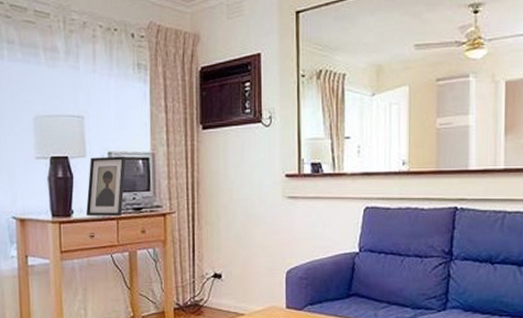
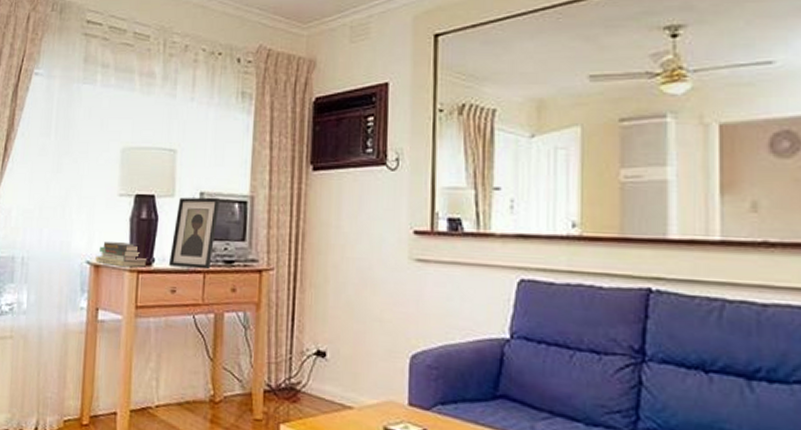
books: none [20,199,67,220] -> present [95,242,148,268]

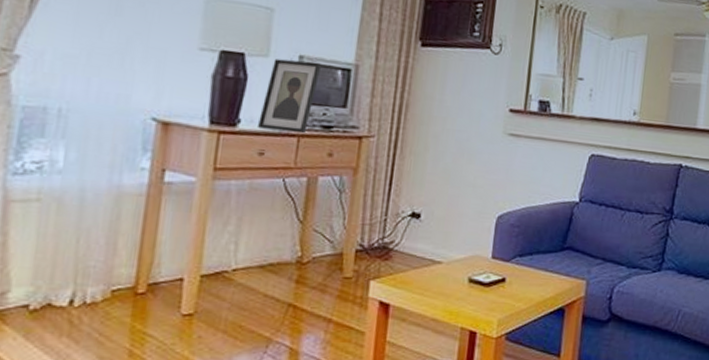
books: present [95,242,148,268] -> none [164,98,232,128]

